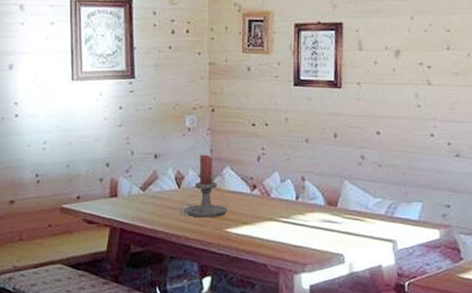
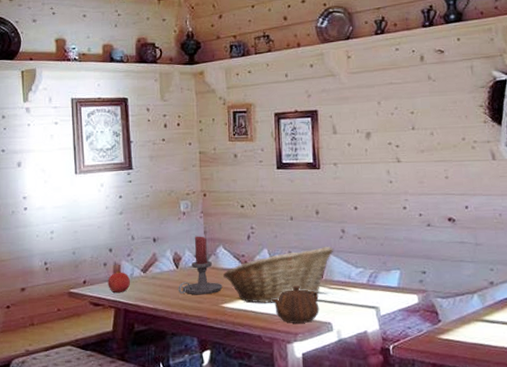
fruit: none [103,187,128,212] -> present [108,271,131,293]
fruit basket: none [228,172,350,230] -> present [222,246,333,304]
teapot: none [279,212,331,253] -> present [271,285,319,323]

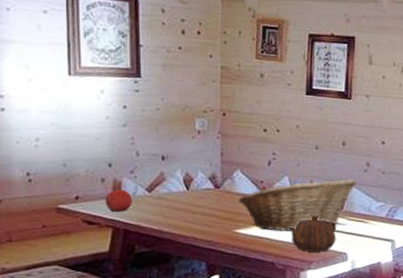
candle holder: present [178,236,223,295] -> none [187,157,237,219]

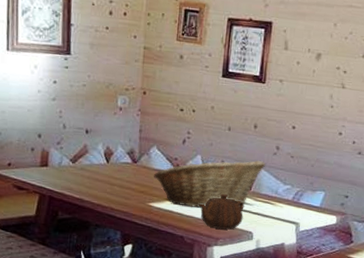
fruit: present [105,188,133,212] -> none [34,157,59,180]

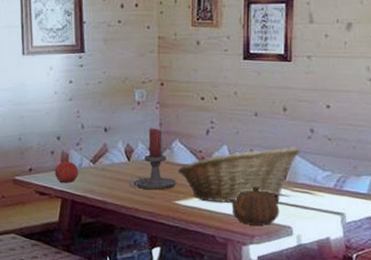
fruit: none [34,157,59,180] -> present [55,160,79,184]
candle holder: none [106,133,152,192] -> present [129,128,177,190]

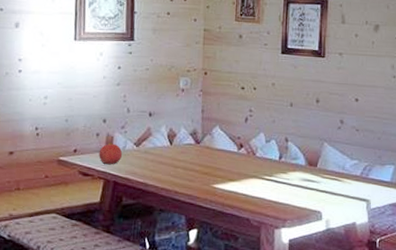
candle holder: present [129,128,177,190] -> none [170,114,216,174]
fruit basket: present [177,145,299,203] -> none [216,135,330,187]
teapot: present [228,185,280,225] -> none [263,171,311,210]

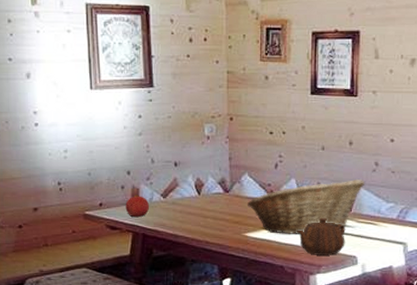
fruit basket: none [216,135,330,187] -> present [246,178,364,234]
teapot: none [263,171,311,210] -> present [296,217,346,255]

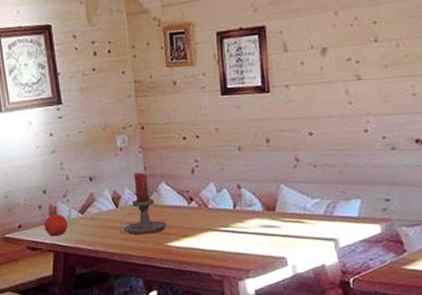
candle holder: none [199,162,246,223] -> present [119,172,167,235]
fruit basket: present [246,178,364,234] -> none [166,176,286,241]
teapot: present [296,217,346,255] -> none [219,219,273,260]

